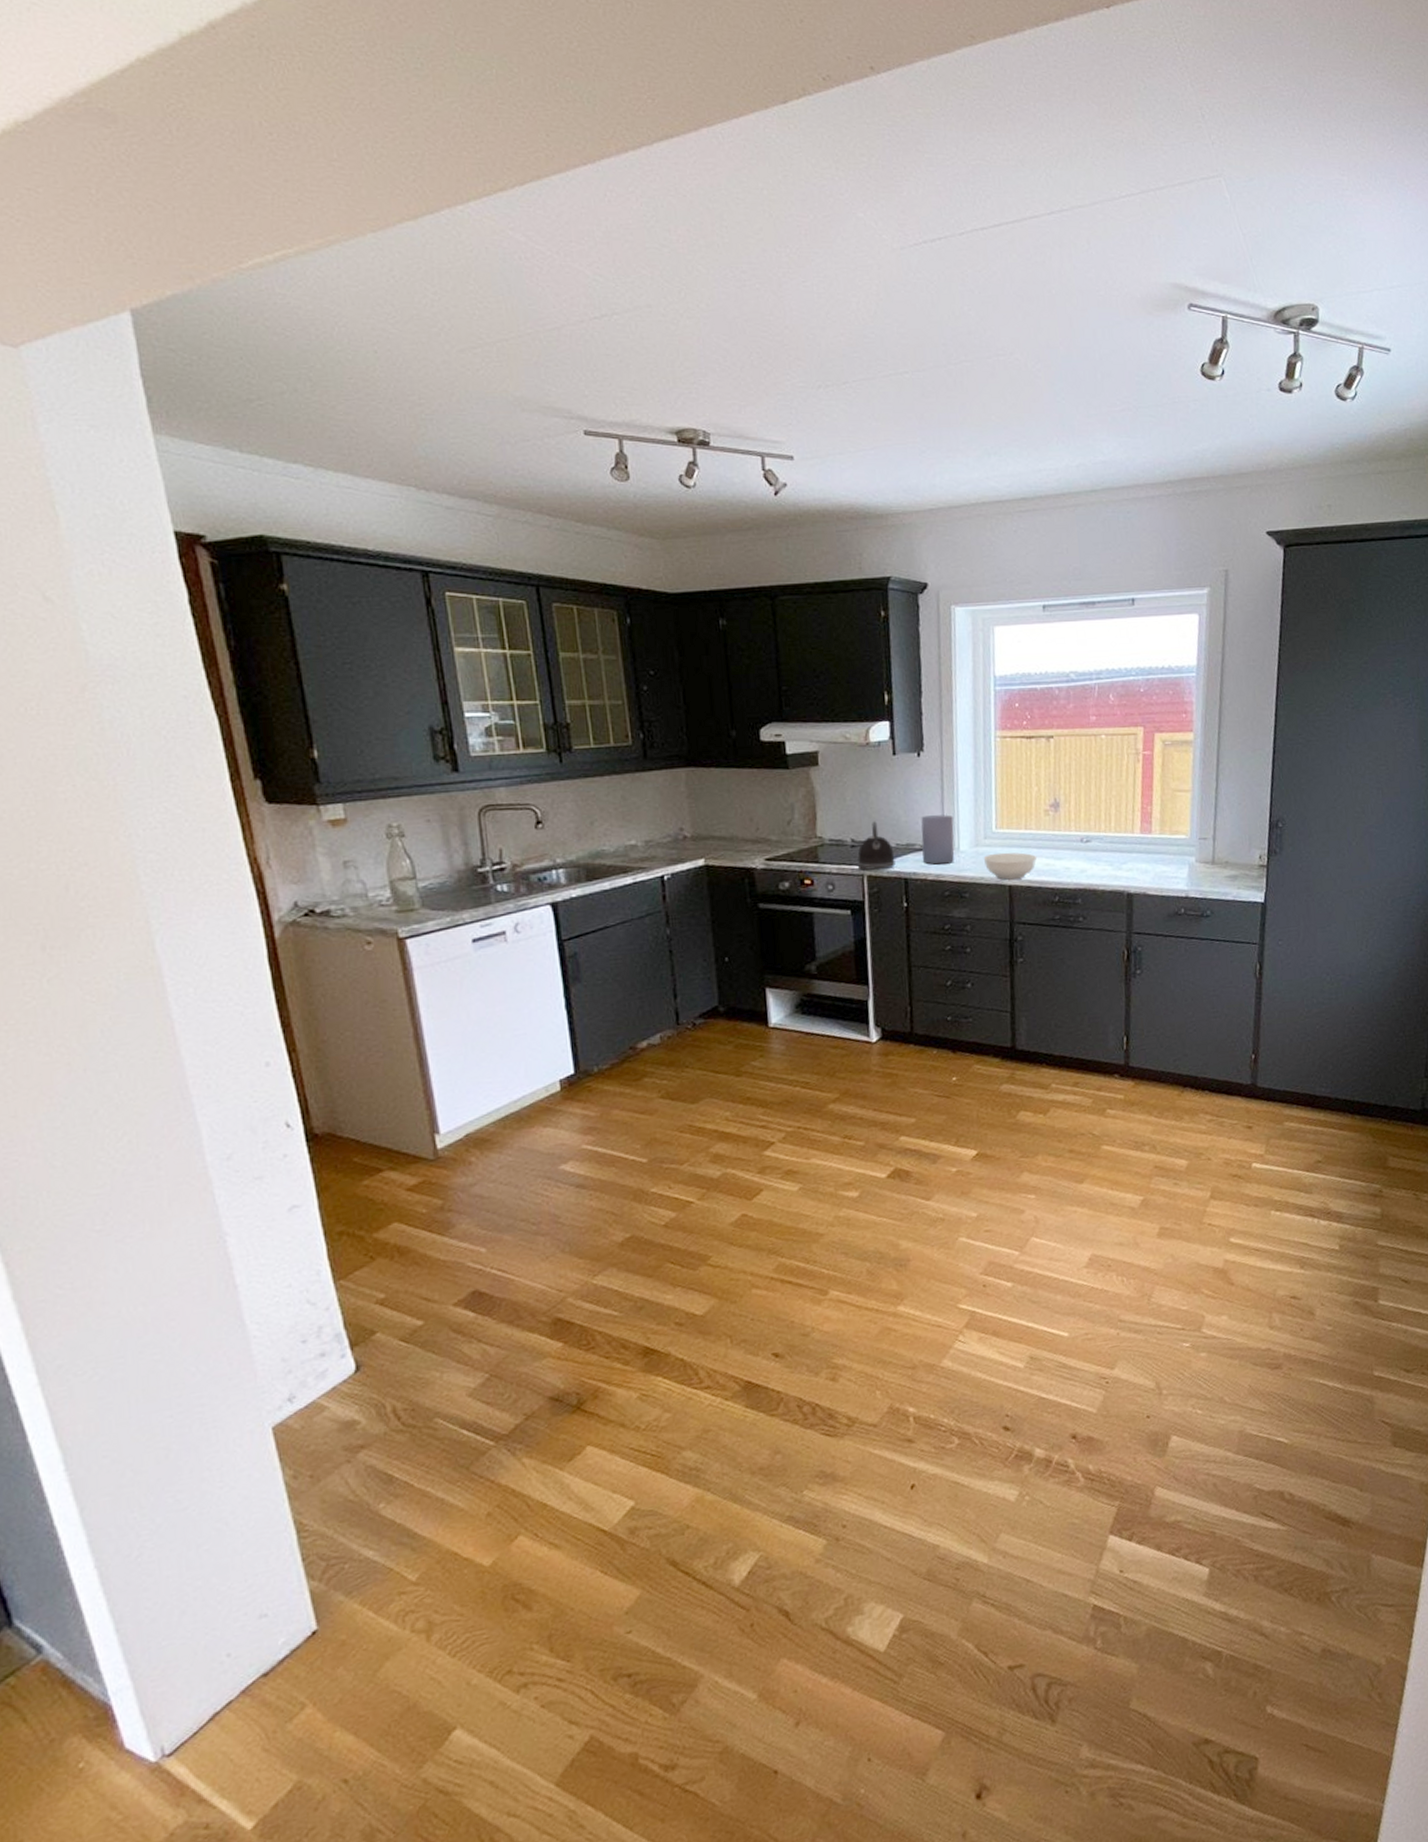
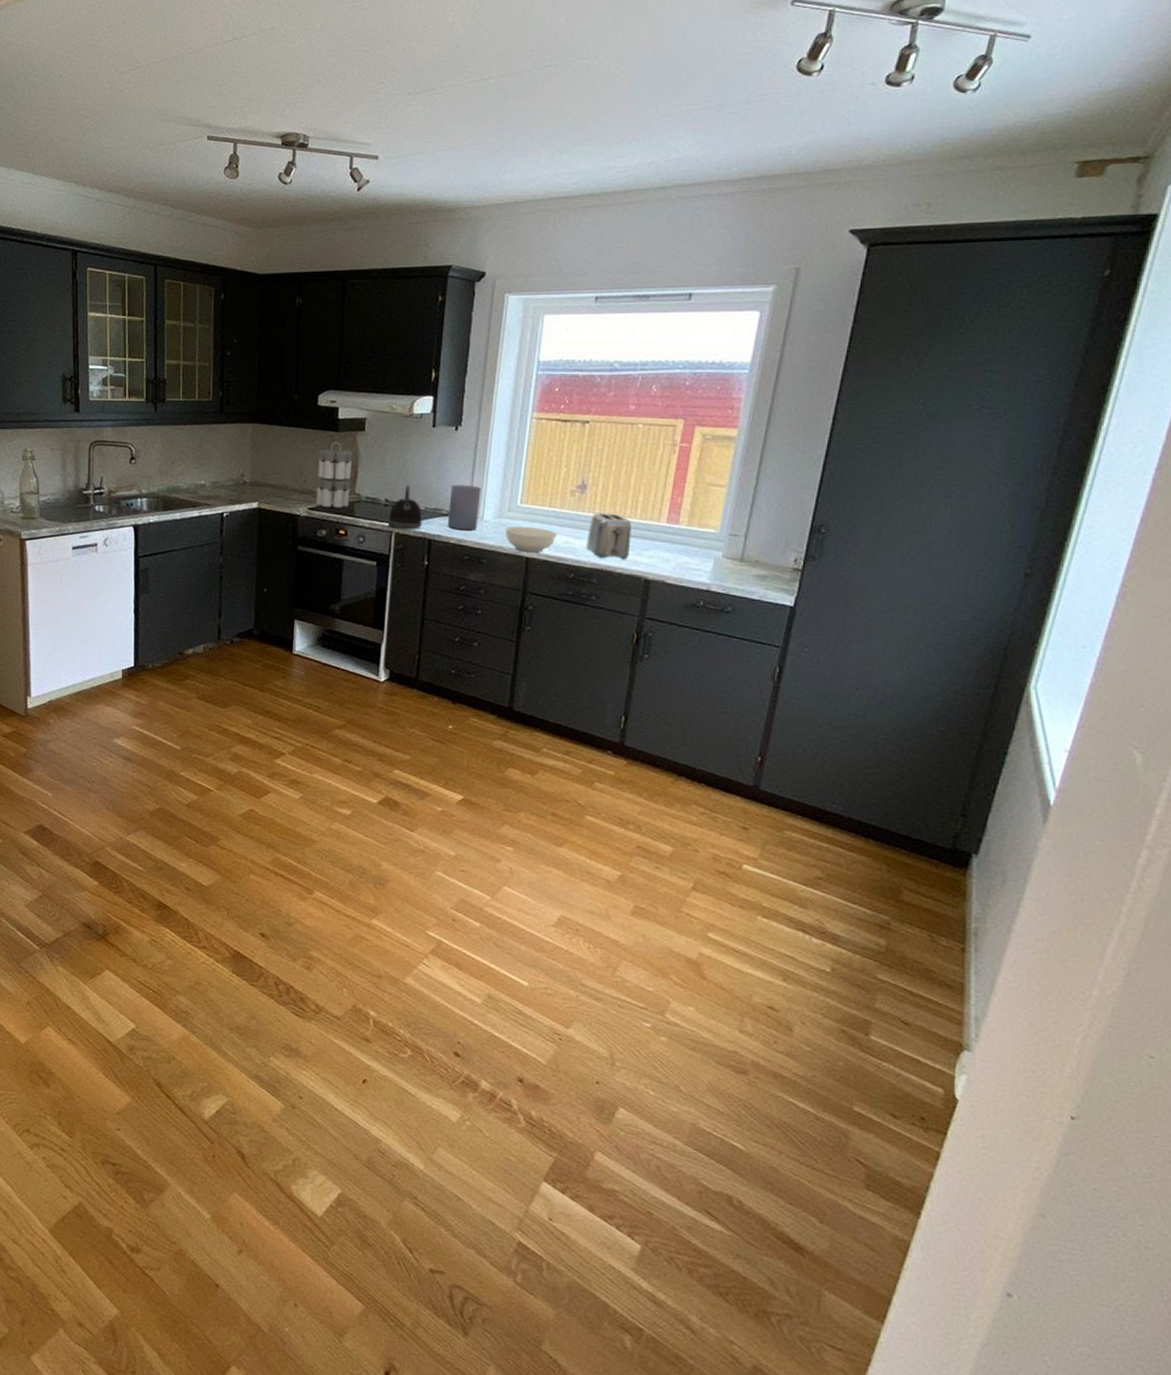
spice rack: none [769,780,813,862] -> present [315,441,353,513]
toaster: none [1066,829,1110,878] -> present [586,513,632,561]

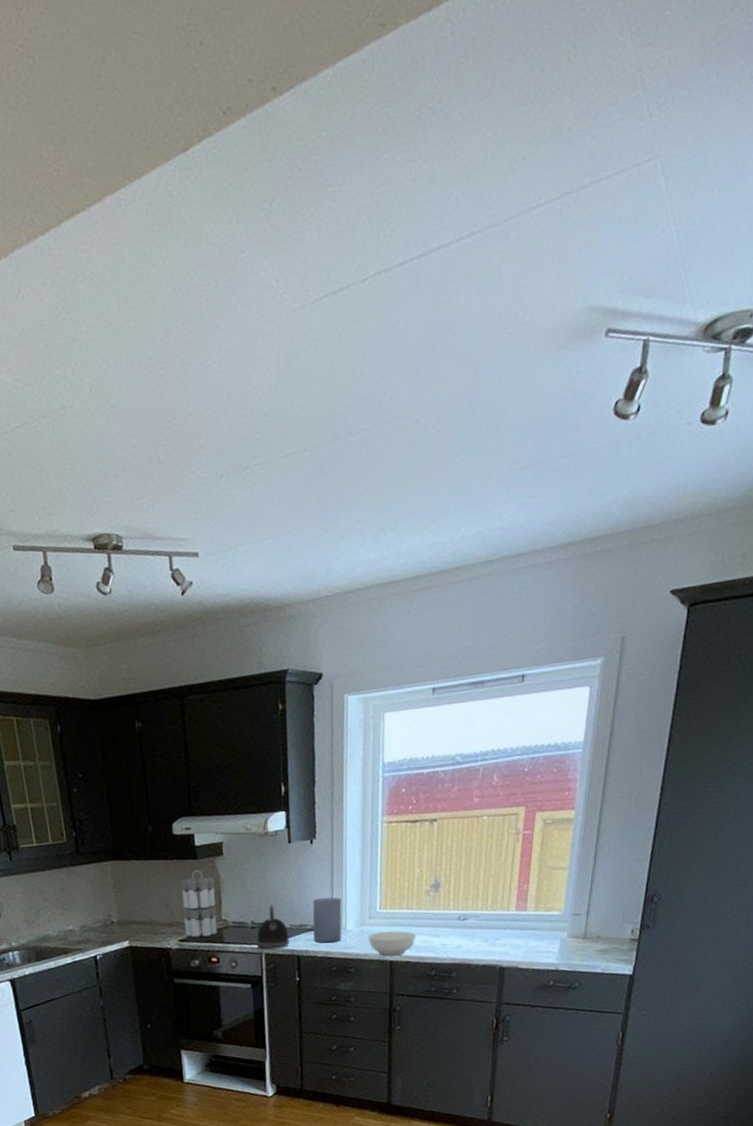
toaster: present [586,513,632,561] -> none [443,908,485,953]

